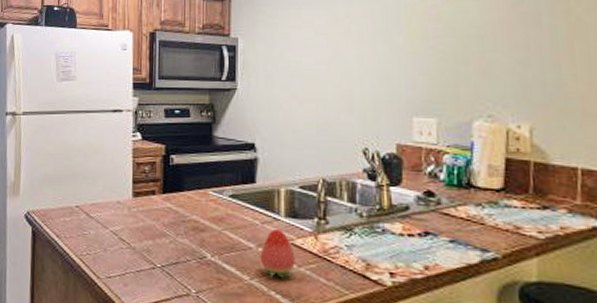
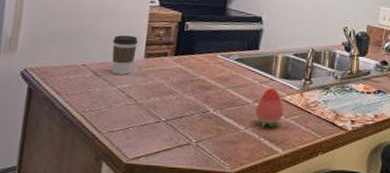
coffee cup: none [101,174,124,216] -> present [111,35,138,75]

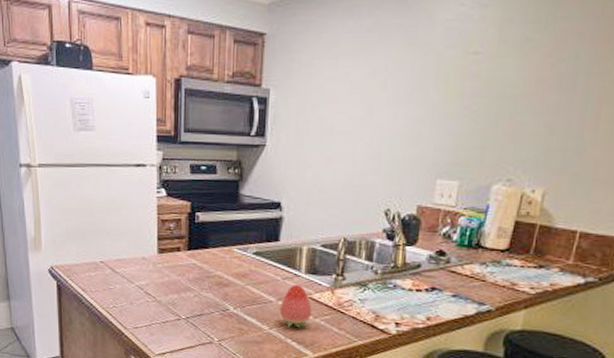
coffee cup: present [111,35,138,75] -> none [126,230,149,271]

